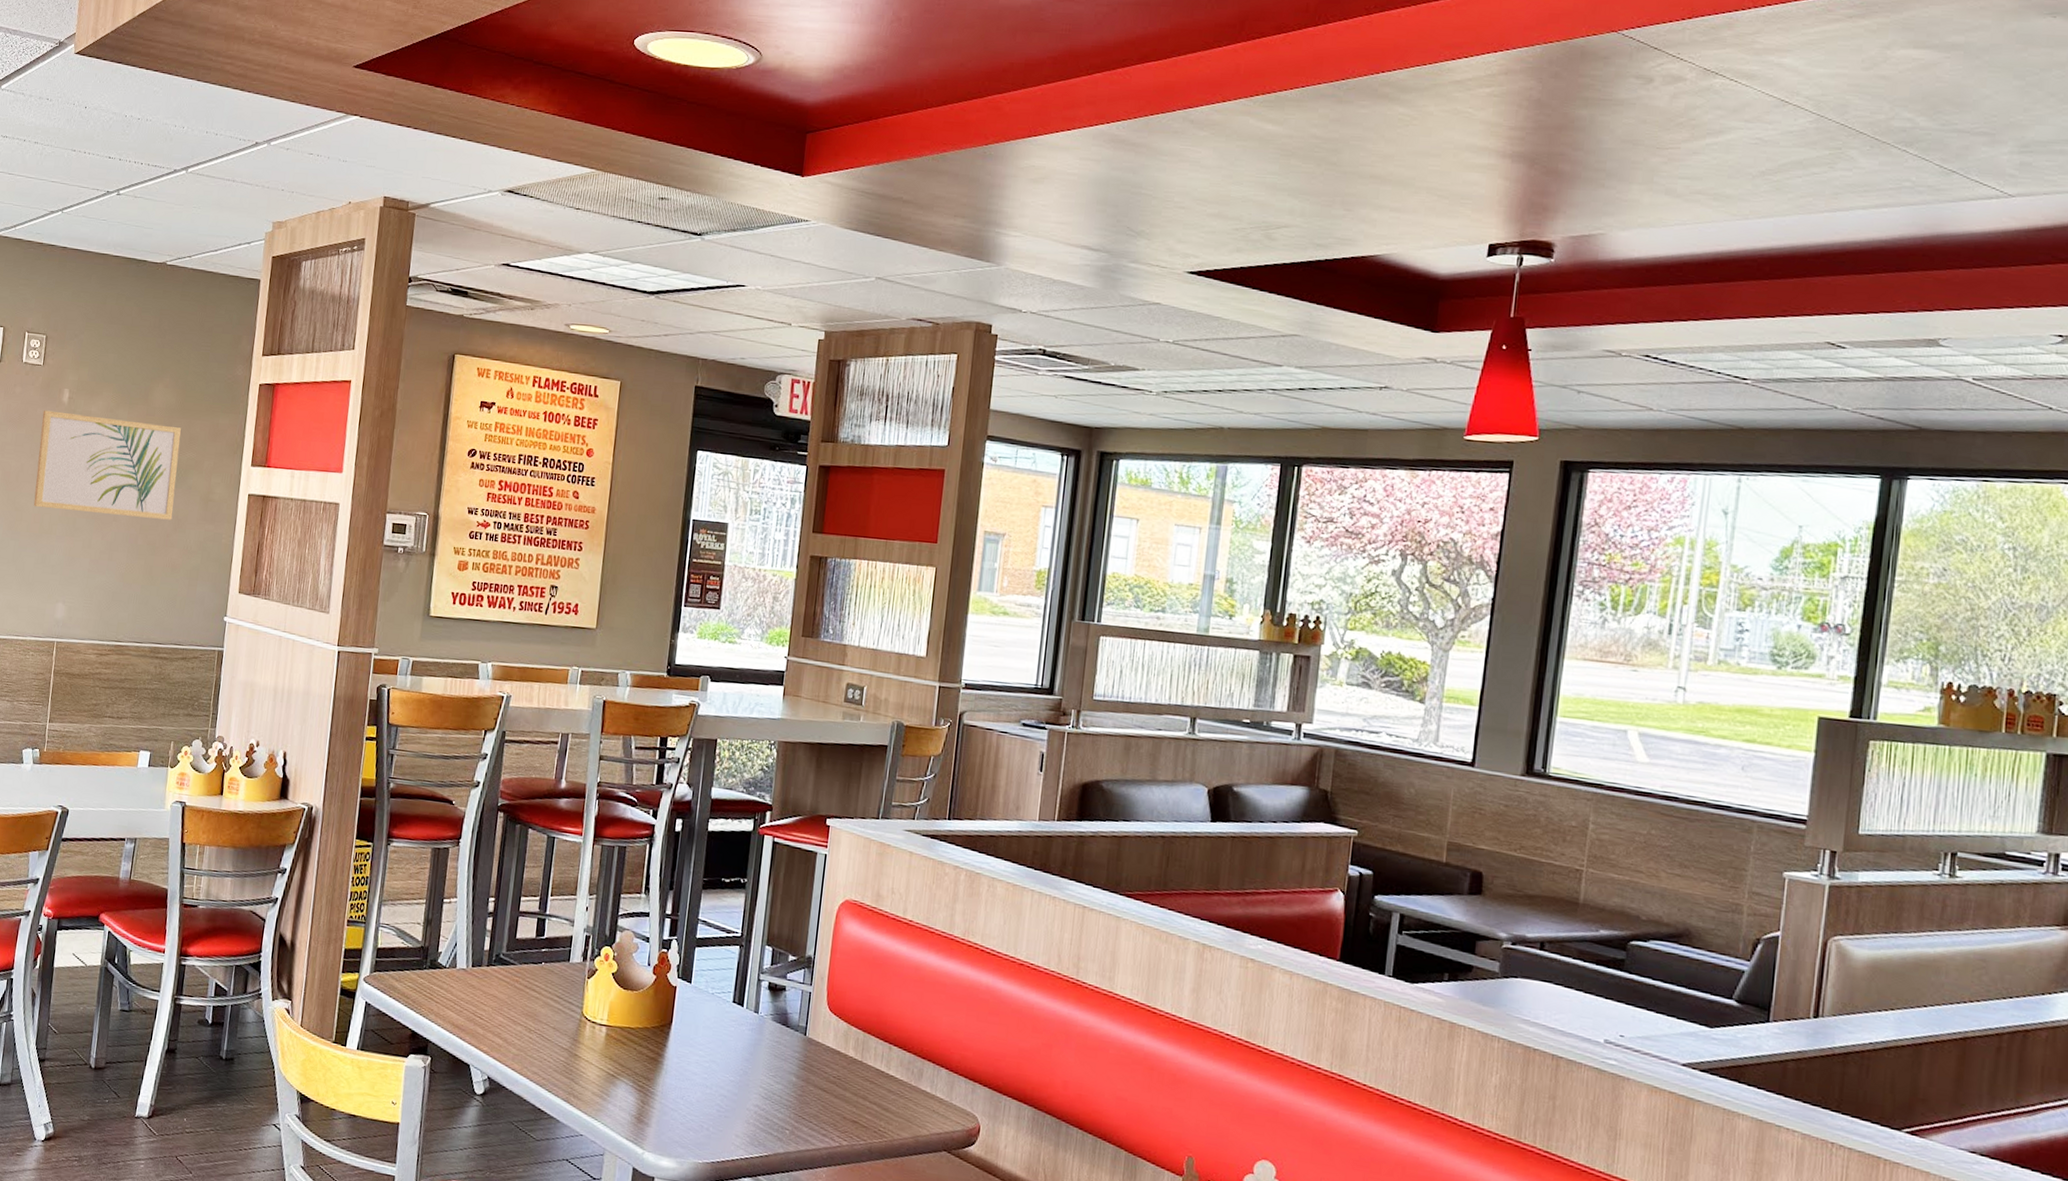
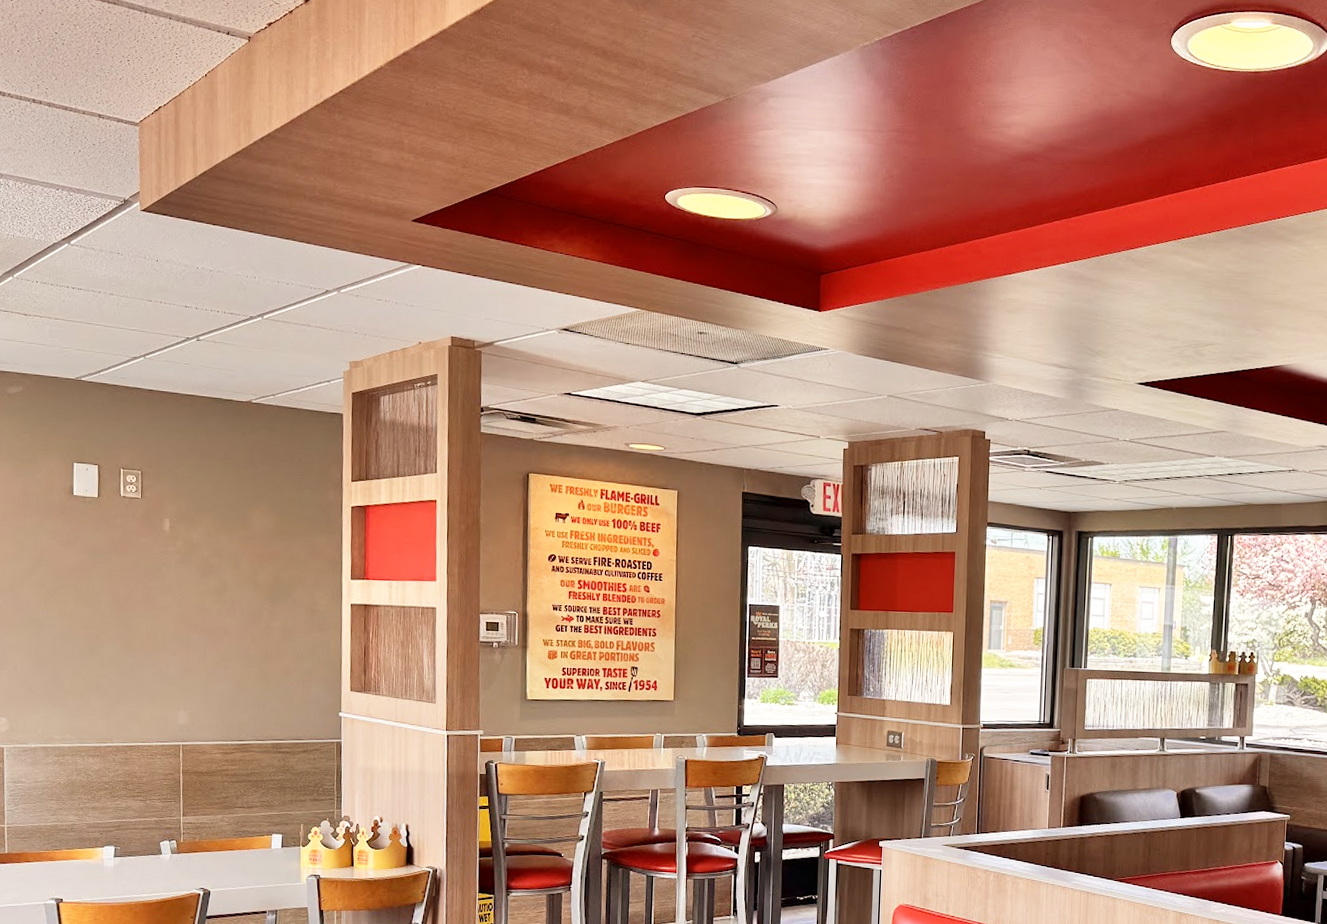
wall art: present [33,410,181,520] -> none [145,539,282,631]

